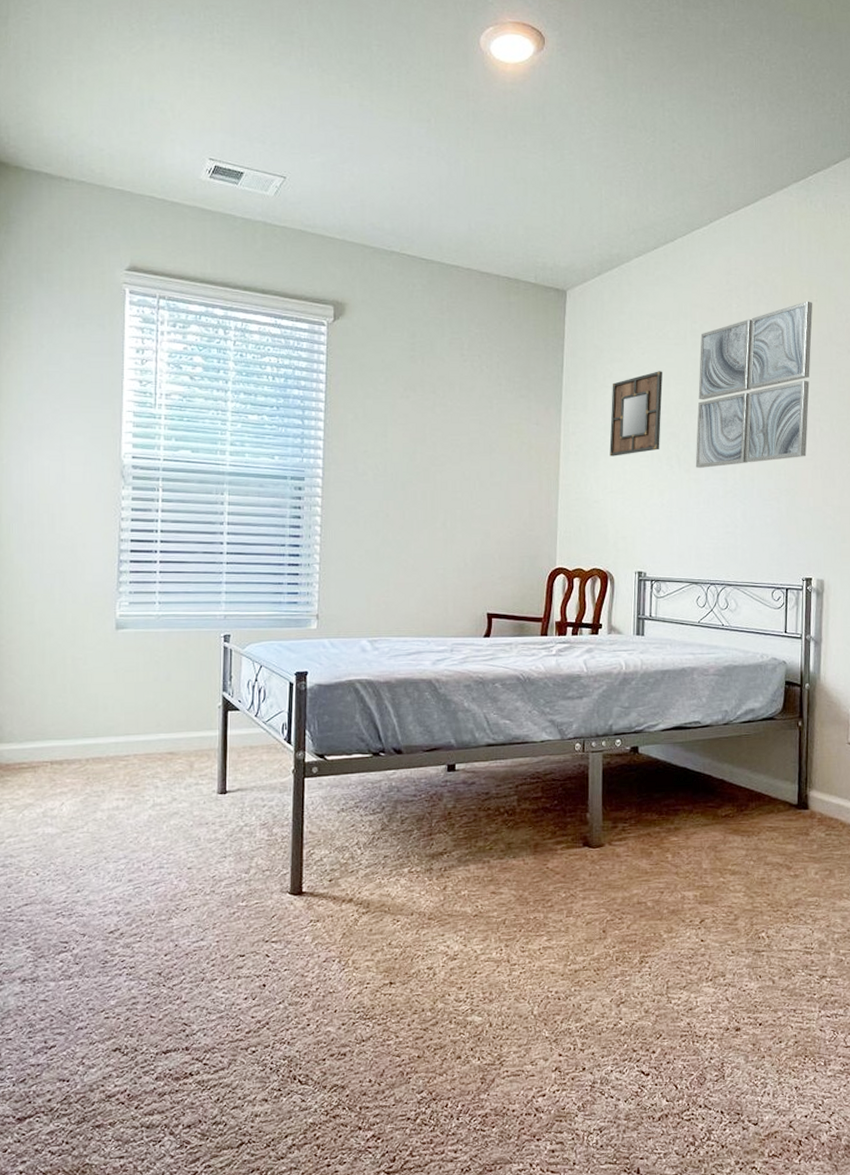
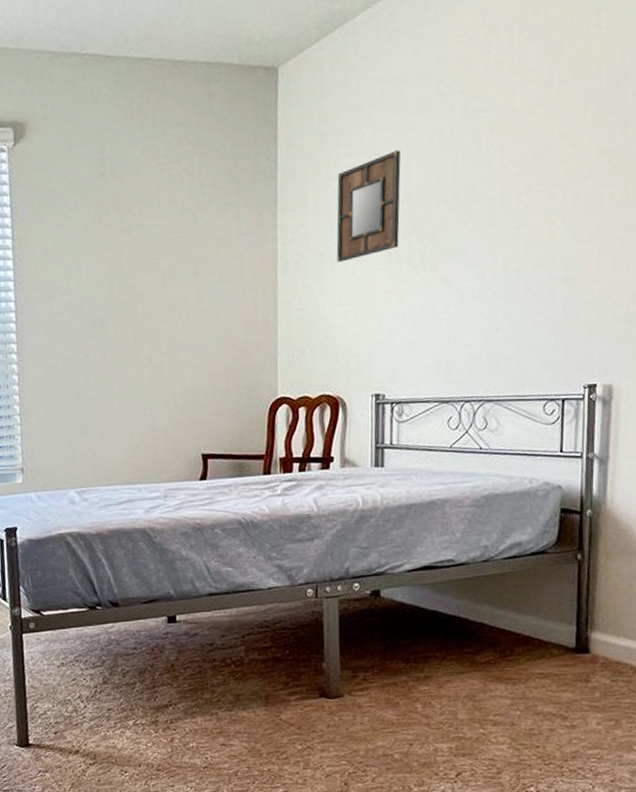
wall art: present [695,301,813,468] -> none [444,30,602,264]

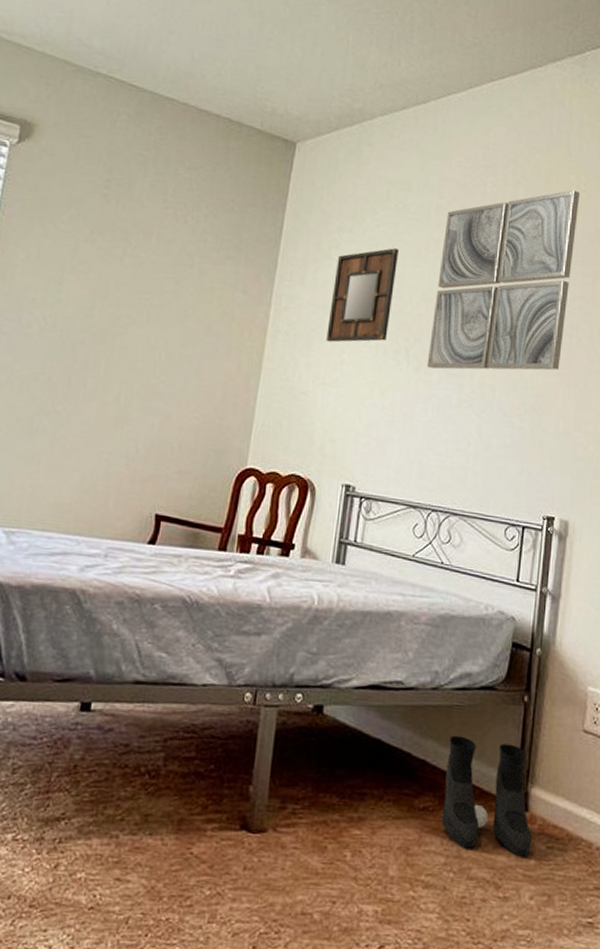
wall art: none [444,30,602,264] -> present [426,190,581,371]
boots: none [503,597,595,693] -> present [441,735,532,859]

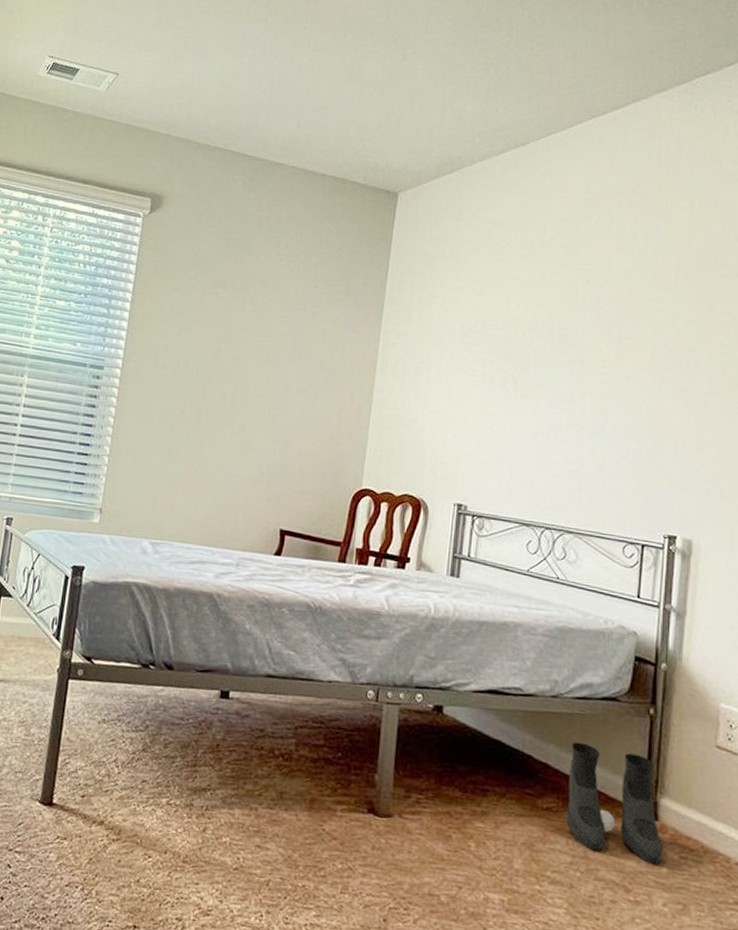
home mirror: present [326,248,400,342] -> none [433,283,504,373]
wall art: present [426,190,581,371] -> none [535,215,694,395]

